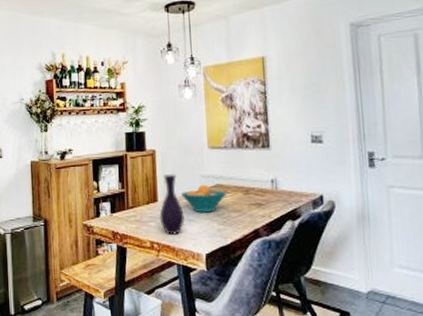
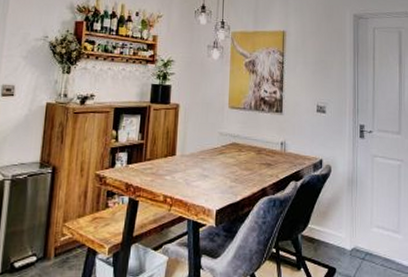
vase: present [159,174,186,235] -> none [175,129,201,190]
fruit bowl: present [181,184,227,213] -> none [199,142,242,170]

